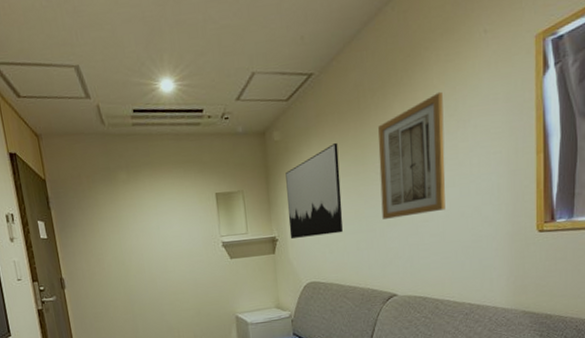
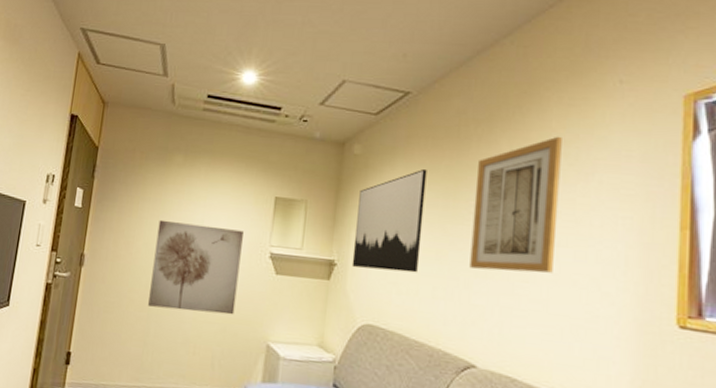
wall art: none [120,228,204,308] -> present [148,219,244,315]

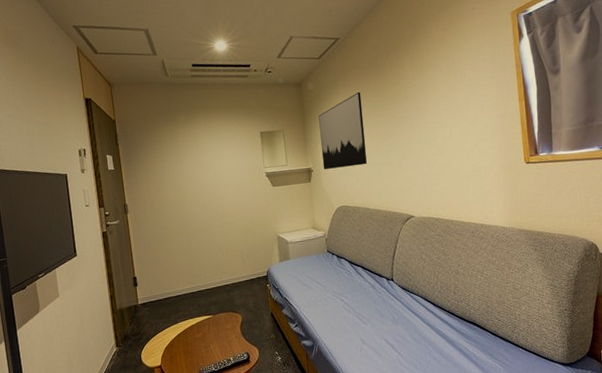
wall art: present [148,219,244,315] -> none [178,161,250,230]
wall art: present [469,136,562,273] -> none [393,53,450,153]

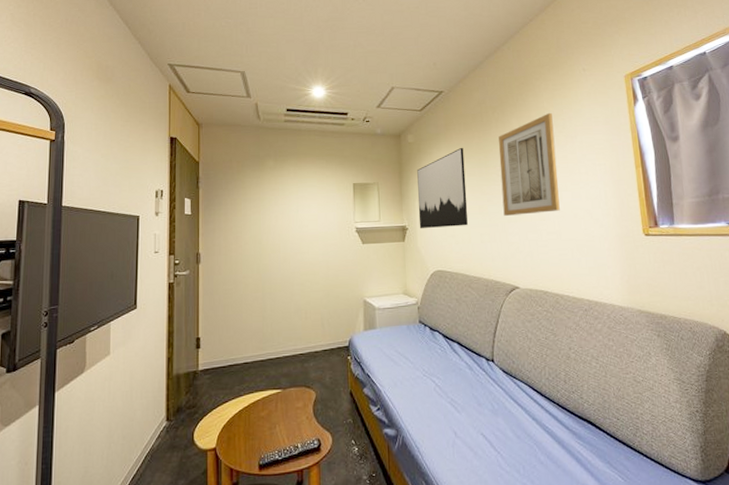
wall art: none [393,53,450,153] -> present [498,112,560,216]

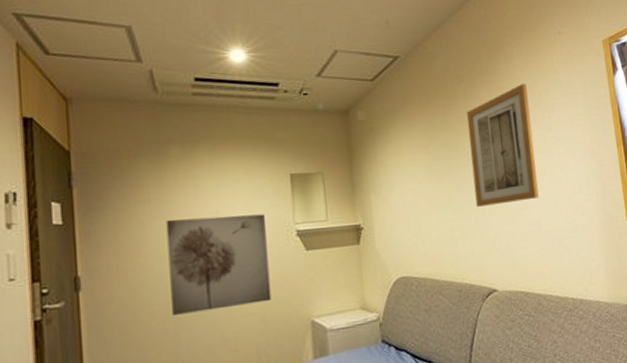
wall art: none [261,213,334,287] -> present [166,214,272,315]
wall art: present [417,147,468,229] -> none [371,125,436,228]

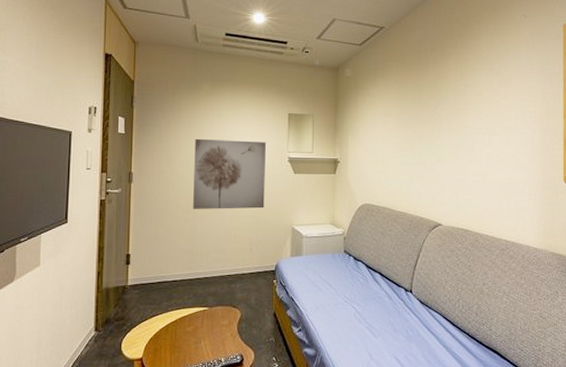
wall art: present [467,83,539,207] -> none [433,56,489,156]

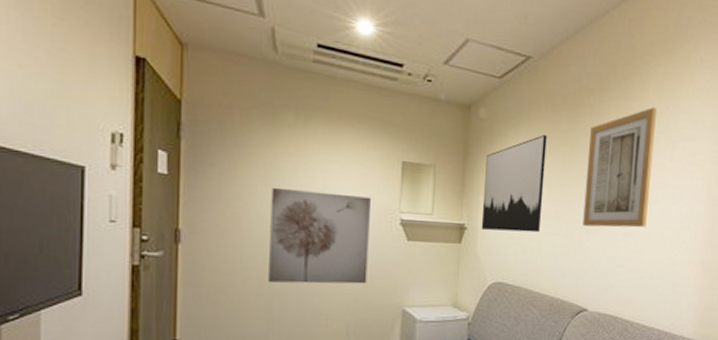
wall art: none [351,85,400,163] -> present [481,134,547,233]
wall art: none [433,56,489,156] -> present [583,107,657,228]

